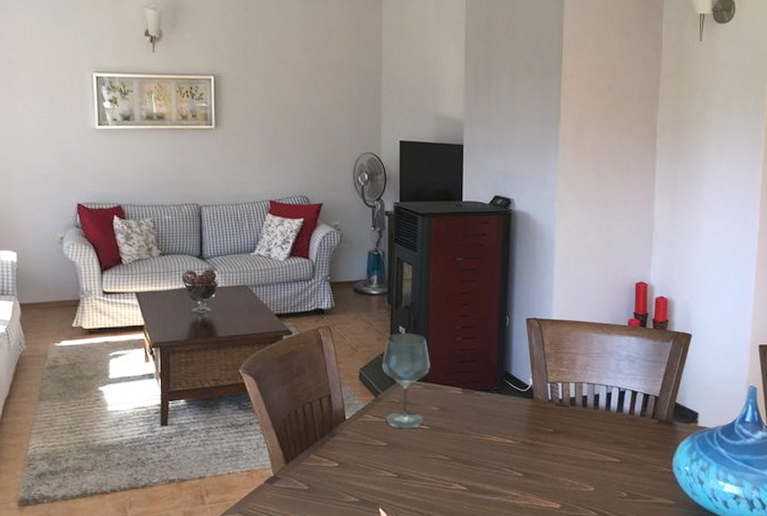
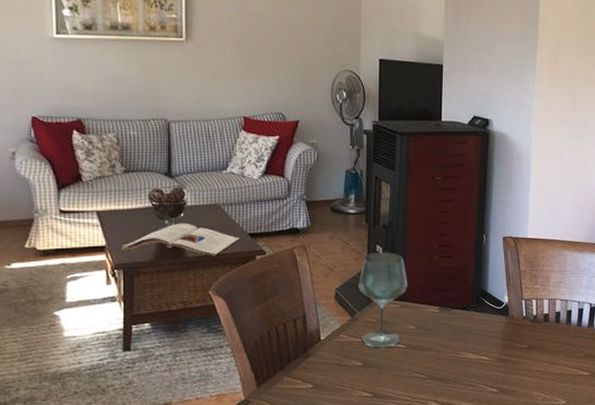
magazine: none [157,303,267,336] -> present [120,223,239,256]

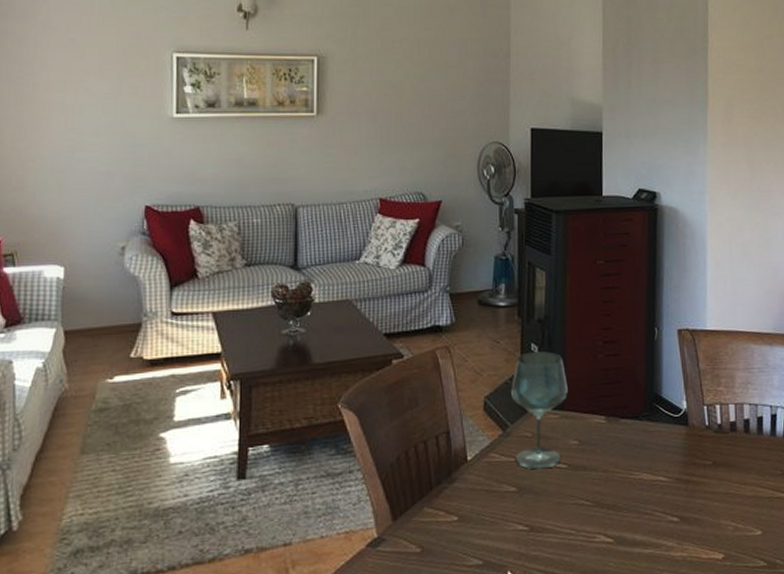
magazine: present [120,223,239,256] -> none [238,323,373,362]

